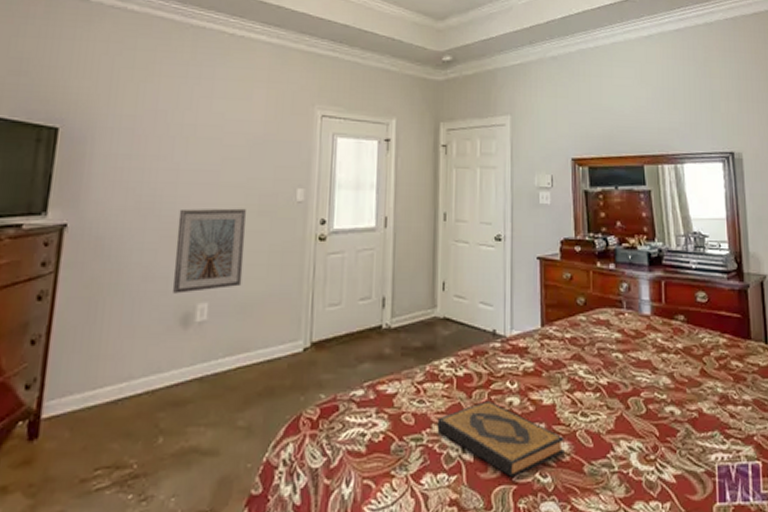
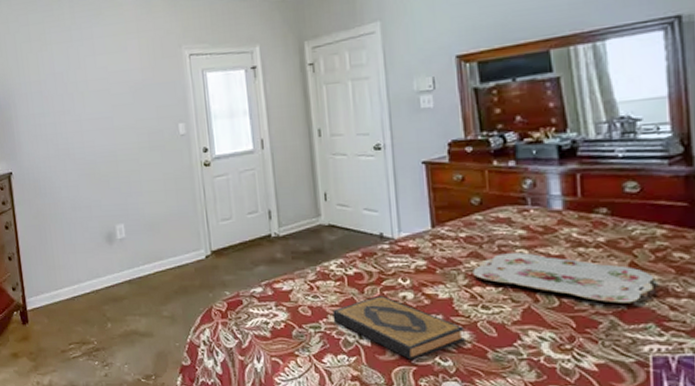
picture frame: present [172,208,247,294] -> none [88,146,147,218]
serving tray: none [575,357,719,411] -> present [473,253,655,304]

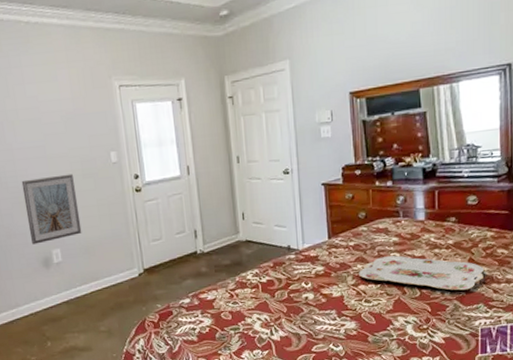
picture frame: none [88,146,147,218] -> present [21,173,82,245]
hardback book: present [332,295,465,360] -> none [249,297,352,348]

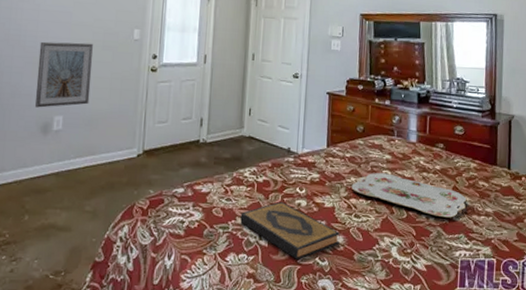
hardback book: none [249,297,352,348] -> present [240,201,340,259]

